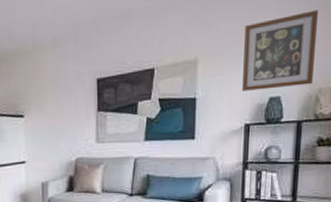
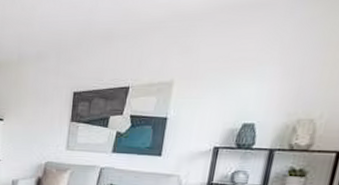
wall art: present [243,10,319,91] -> none [215,42,308,116]

